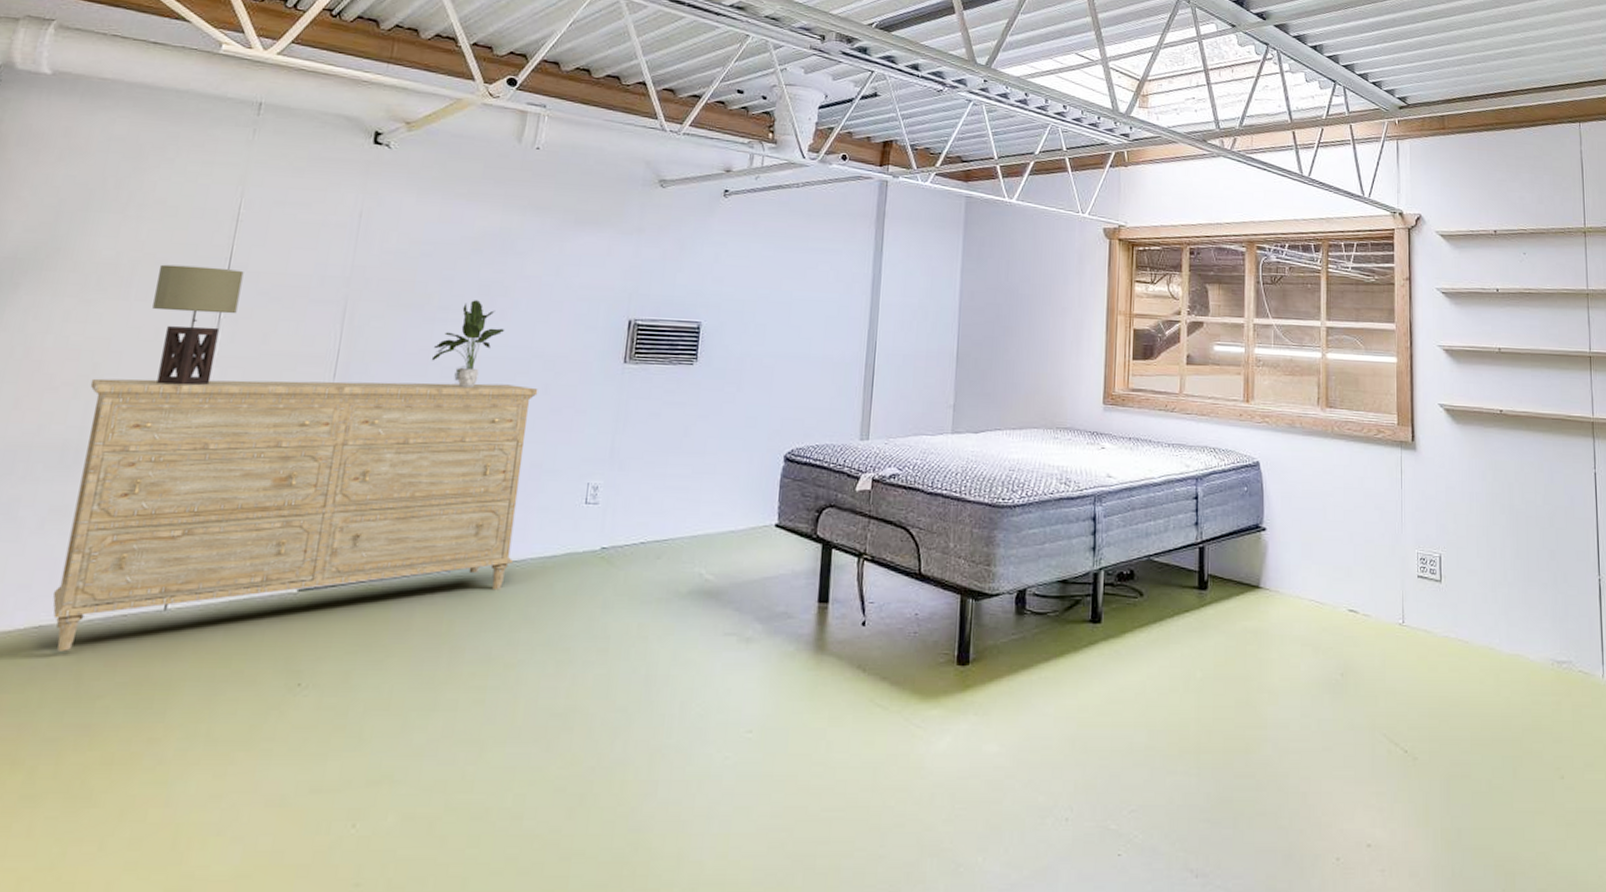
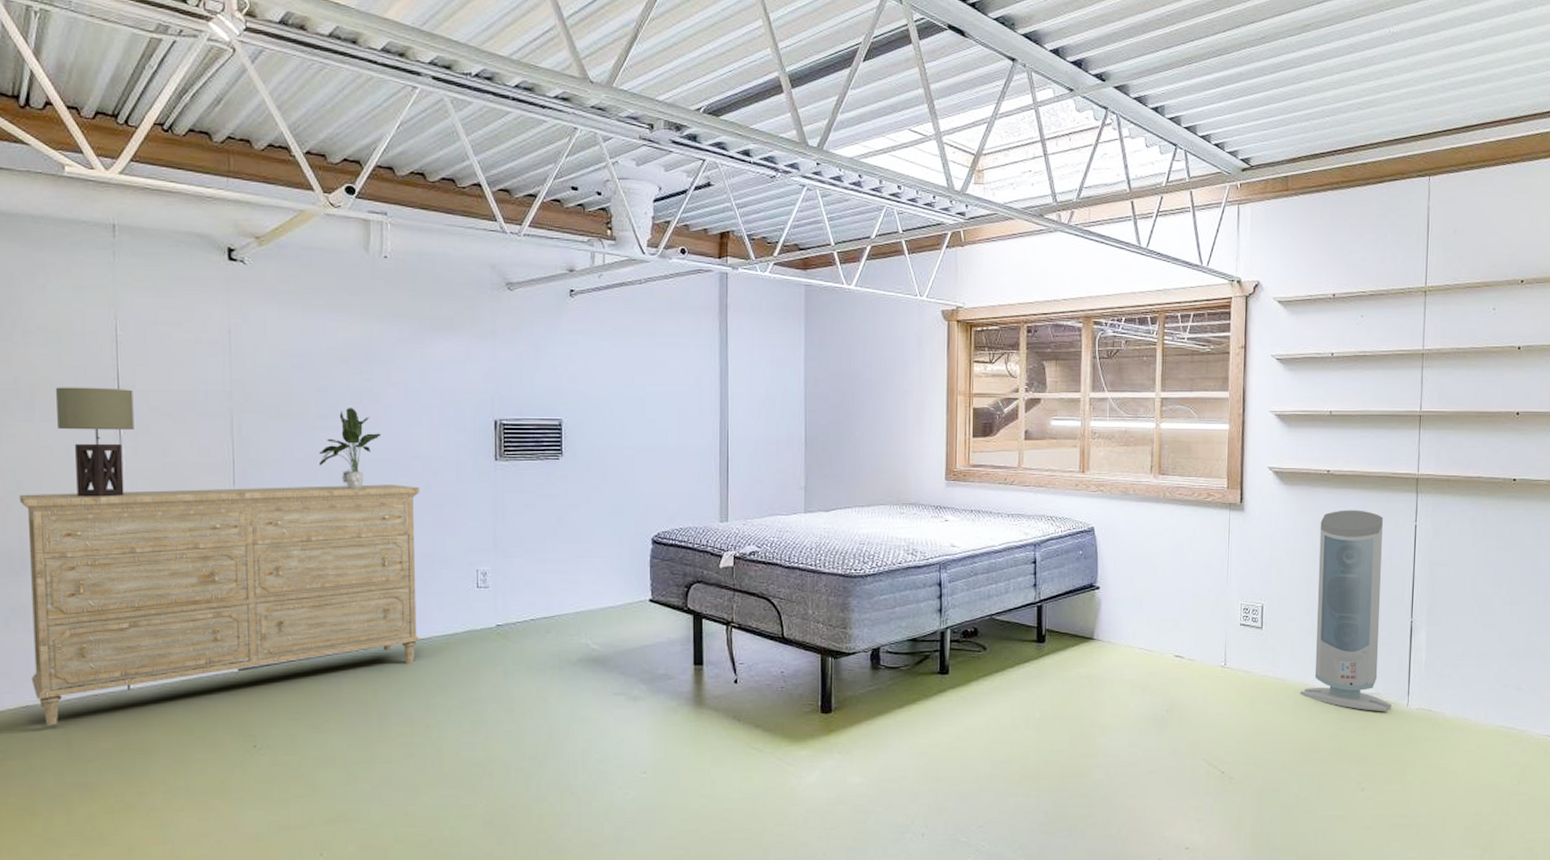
air purifier: none [1485,453,1586,683] -> present [1300,510,1391,711]

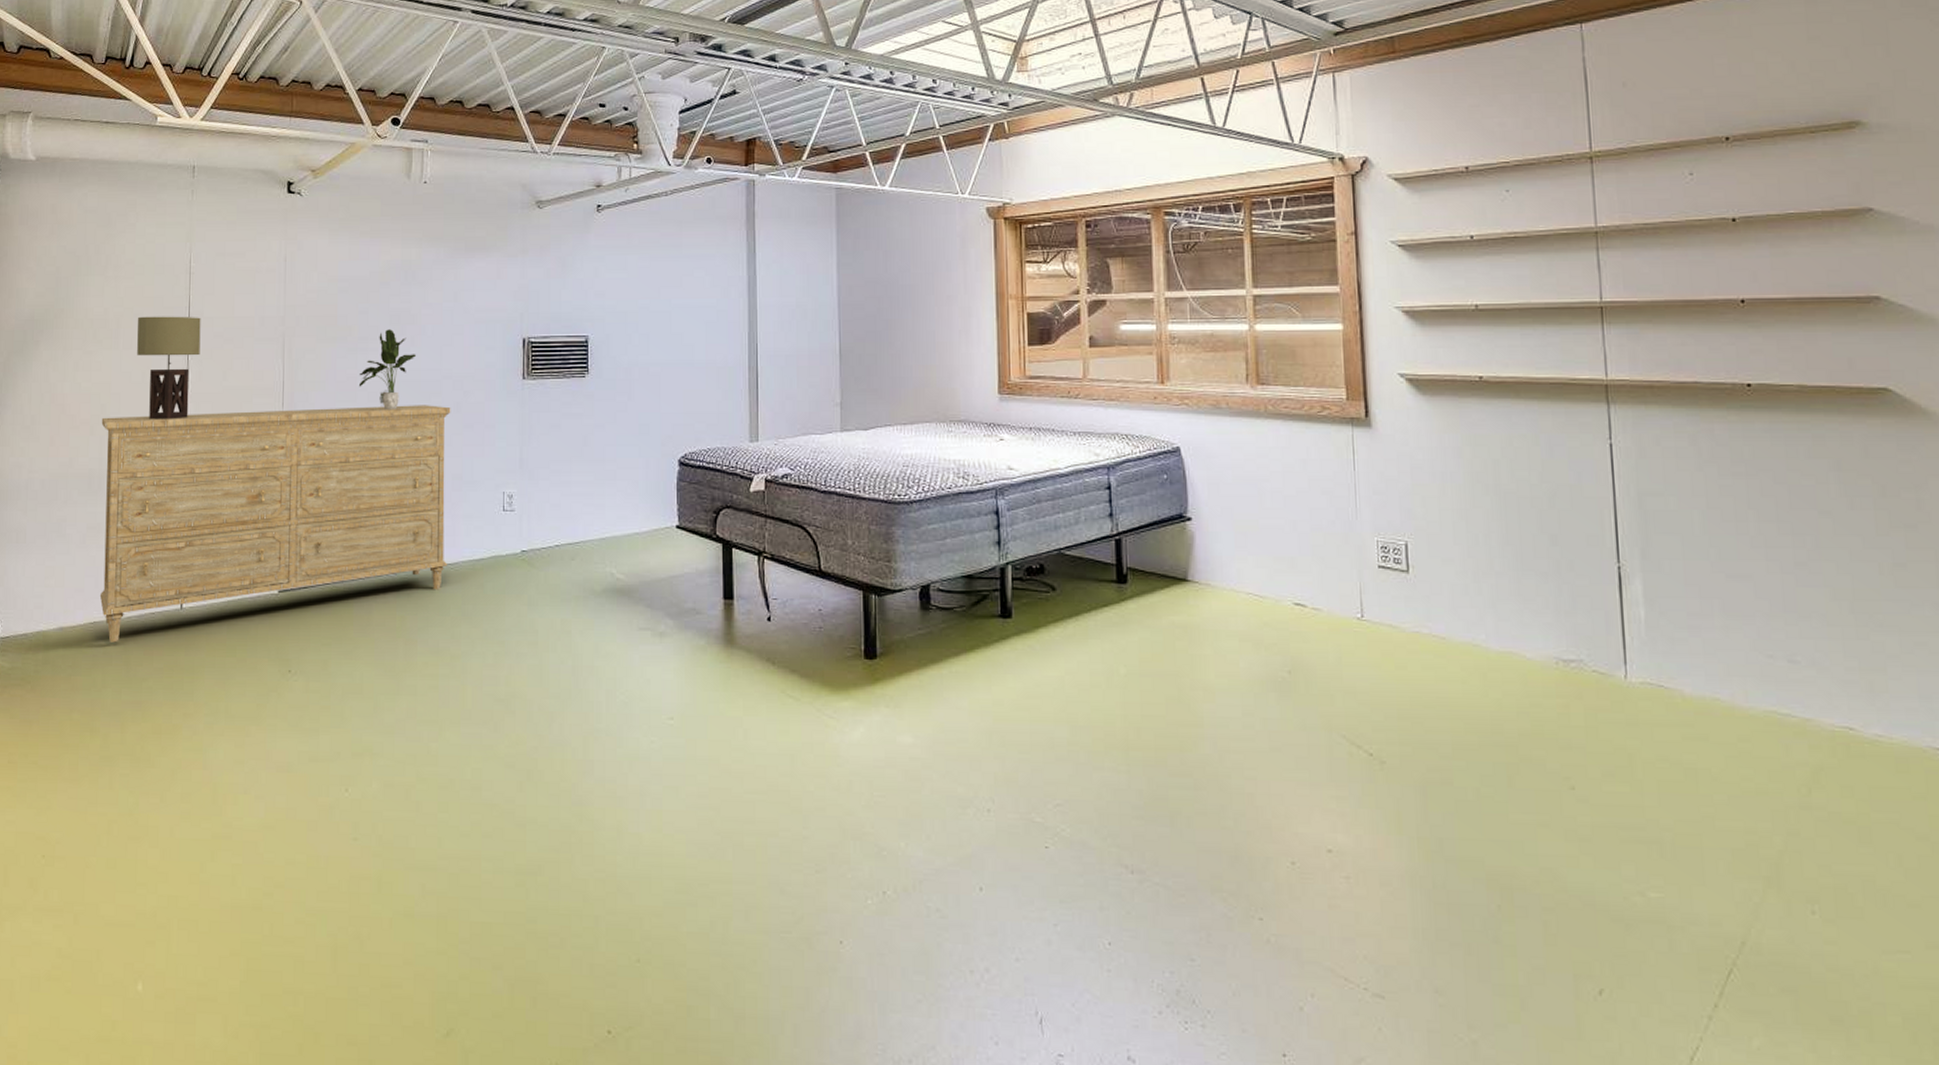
air purifier: present [1300,510,1391,711] -> none [1468,425,1602,684]

